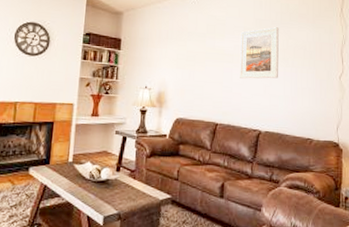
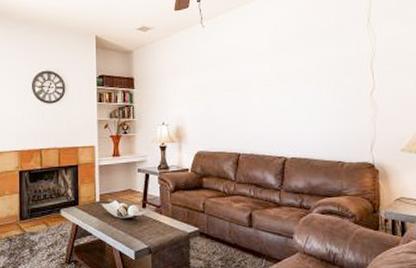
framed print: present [240,27,279,79] -> none [256,47,301,105]

